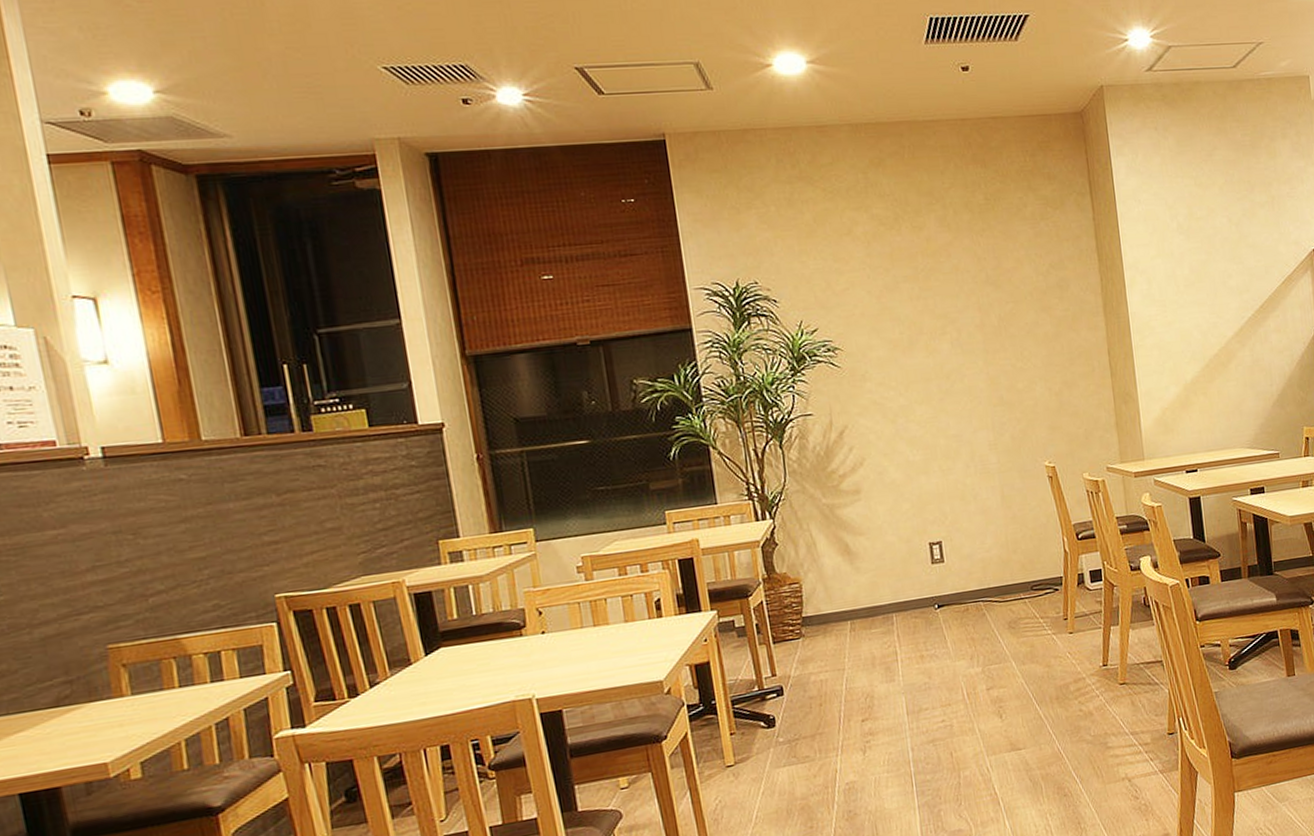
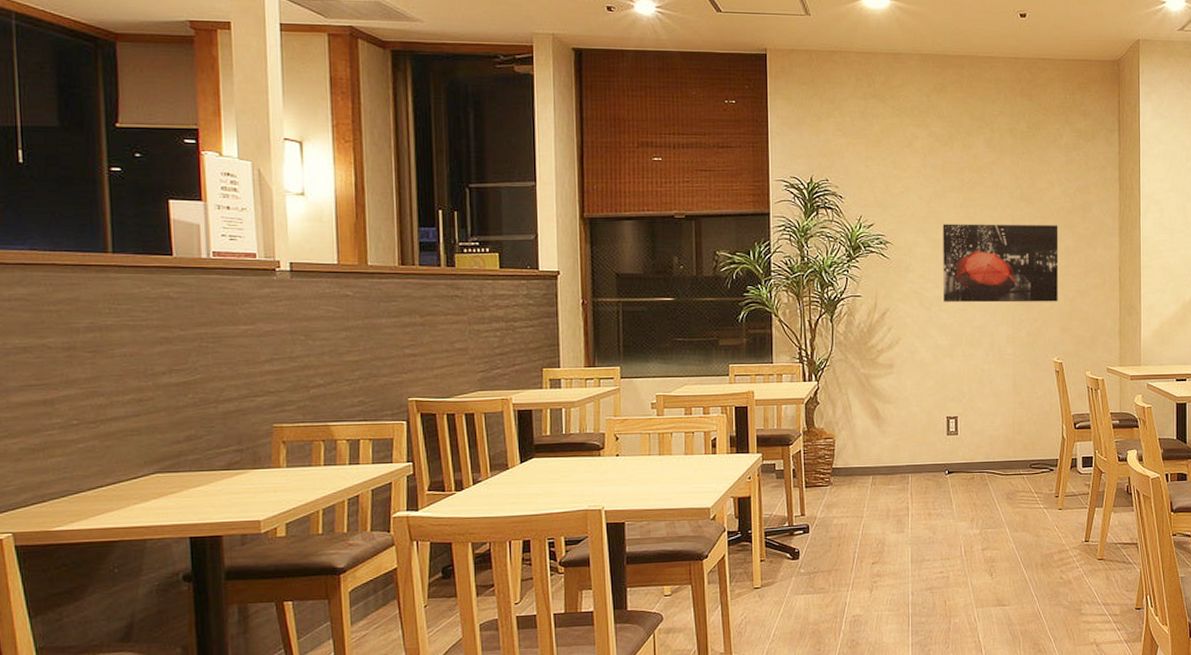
wall art: none [899,309,1042,411] -> present [942,224,1059,303]

